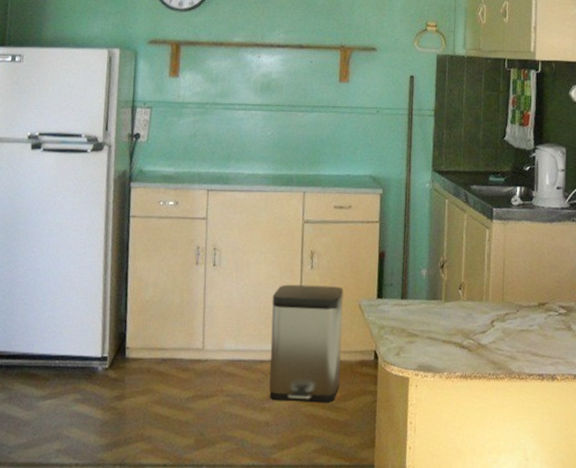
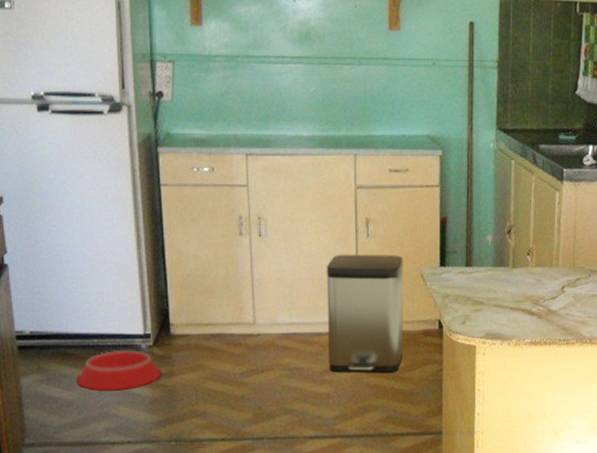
pet bowl: none [35,371,114,413] -> present [77,350,162,392]

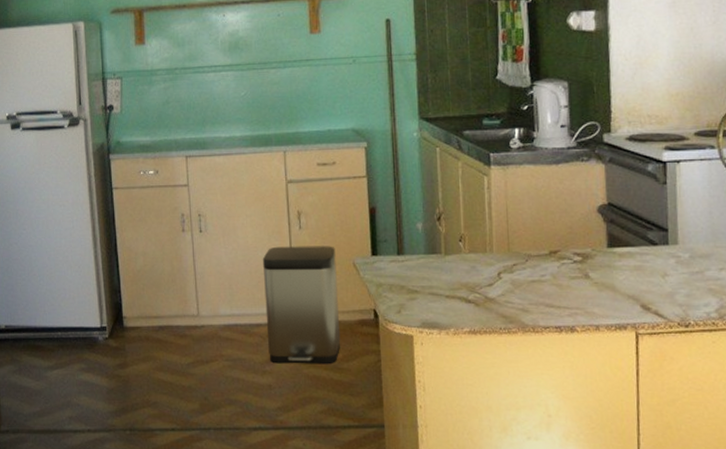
pet bowl: present [77,350,162,392] -> none [44,342,117,382]

